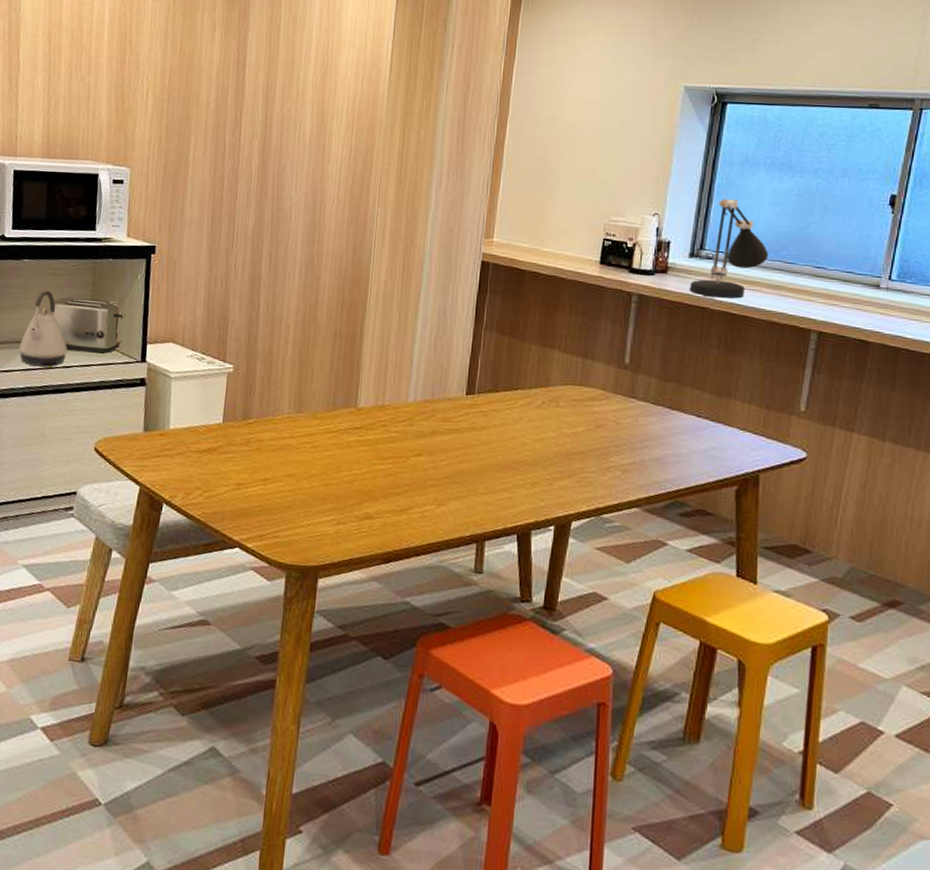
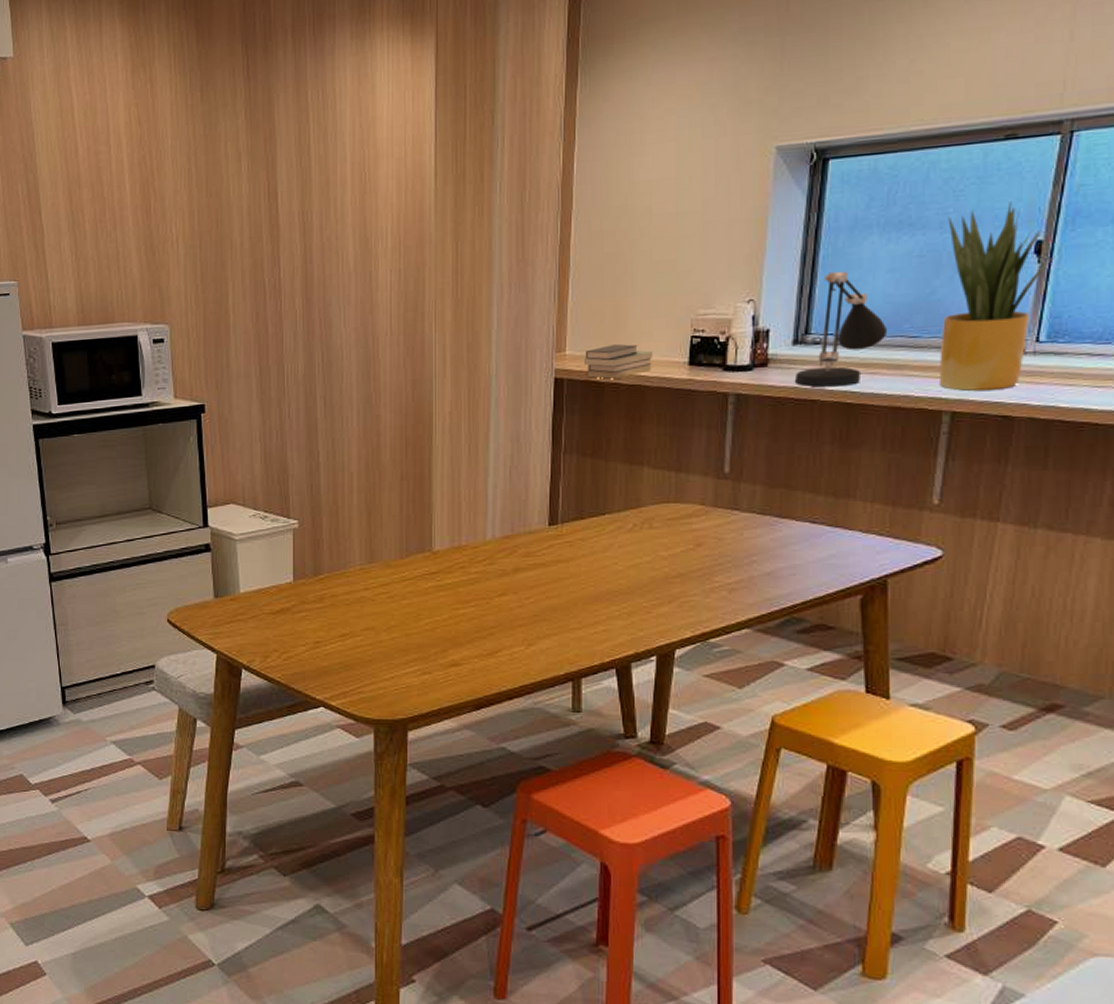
kettle: present [18,290,68,367] -> none [80,464,129,543]
toaster: present [52,297,125,354] -> none [109,467,182,523]
books: none [509,237,570,268] -> present [585,344,653,379]
planter: none [810,159,906,317] -> present [940,201,1056,391]

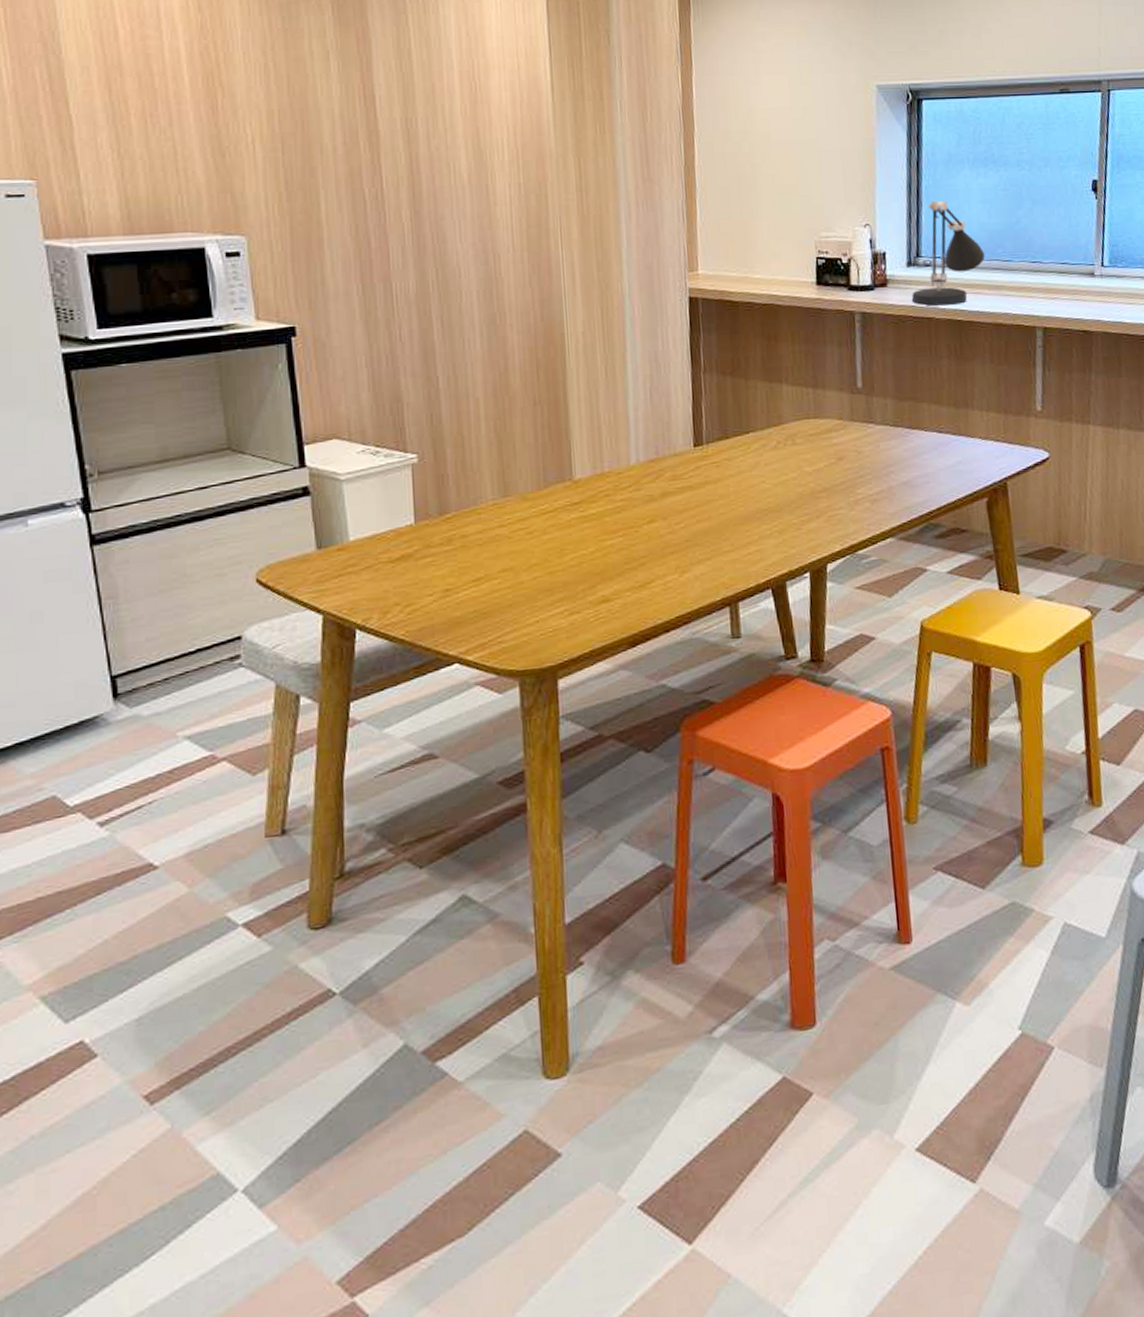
books: present [585,344,653,379] -> none [717,264,783,298]
planter: present [940,201,1056,391] -> none [1023,146,1108,309]

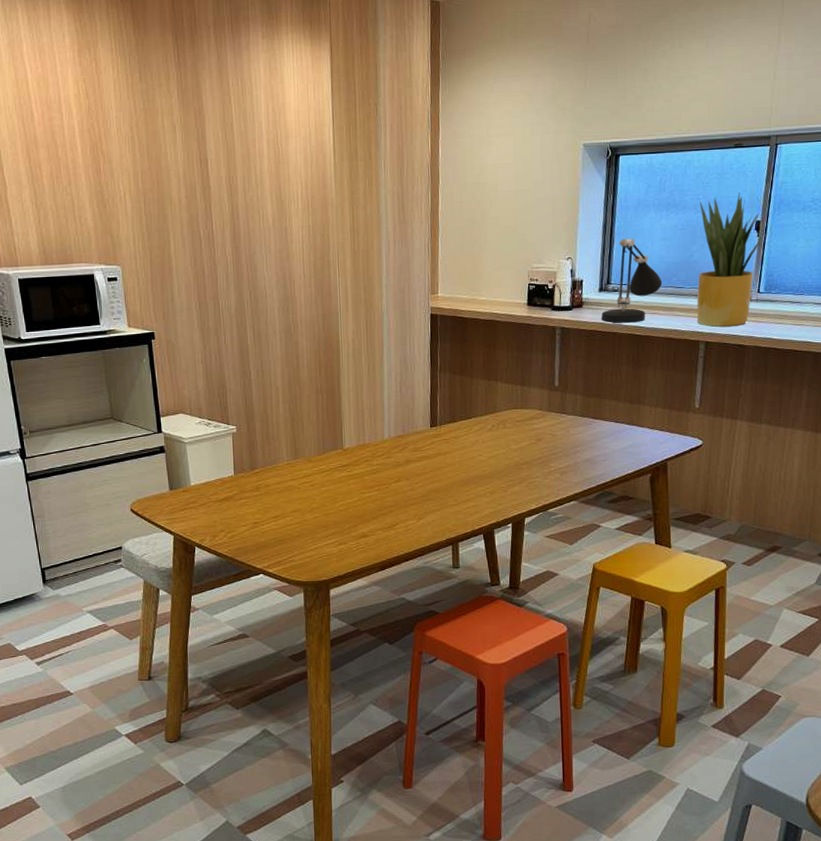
planter: none [1023,146,1108,309] -> present [697,192,769,327]

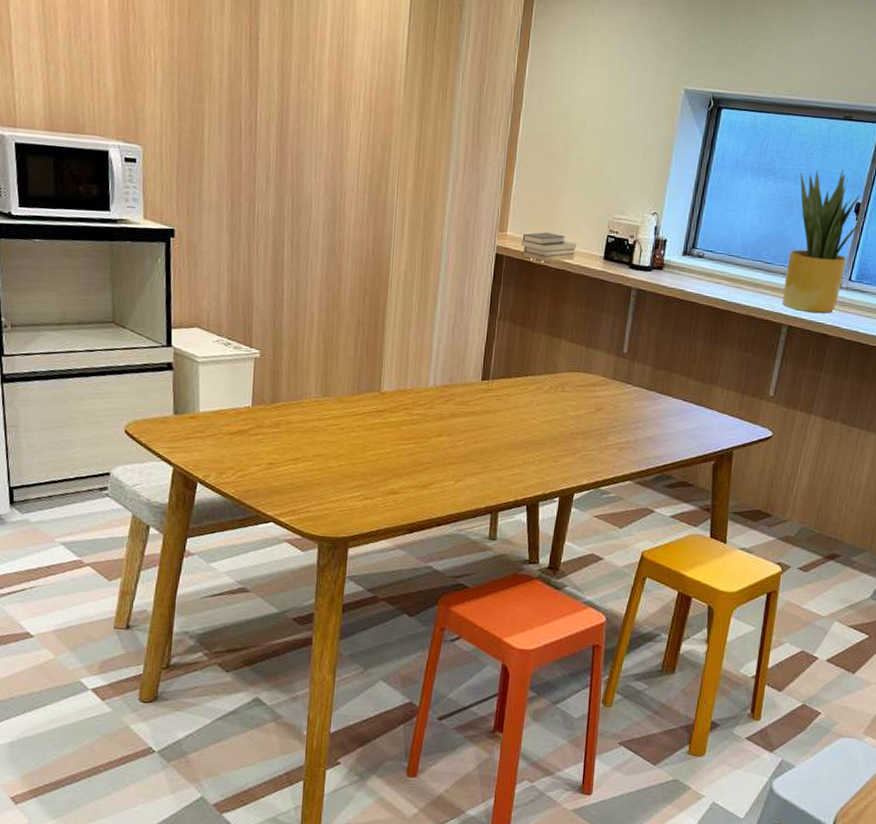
books: none [452,289,502,315] -> present [521,232,577,262]
desk lamp: present [602,238,663,324] -> none [682,200,751,295]

